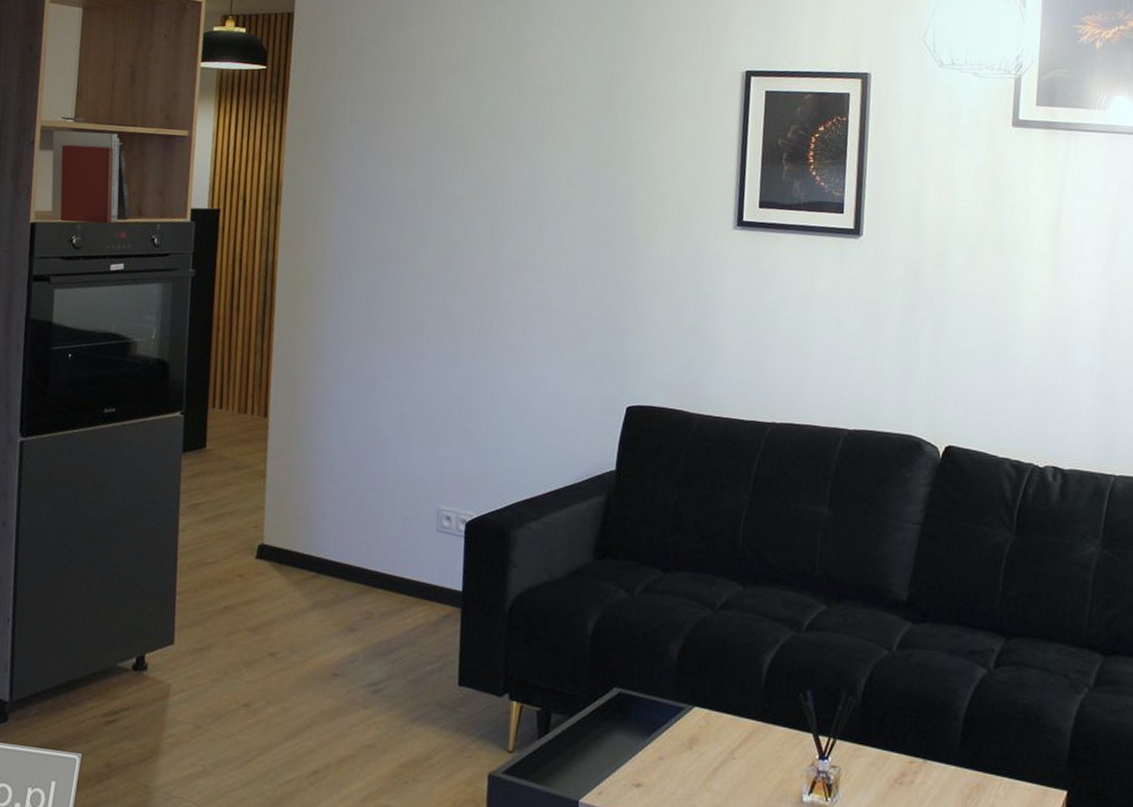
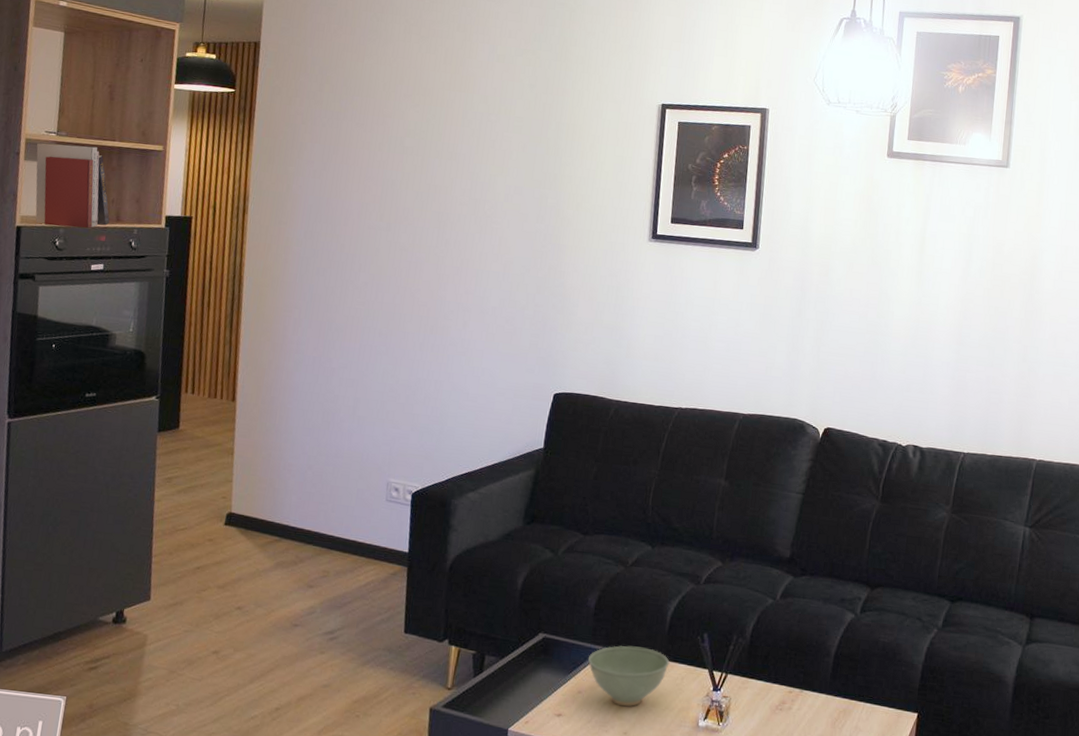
bowl: none [670,703,767,777] -> present [587,645,670,707]

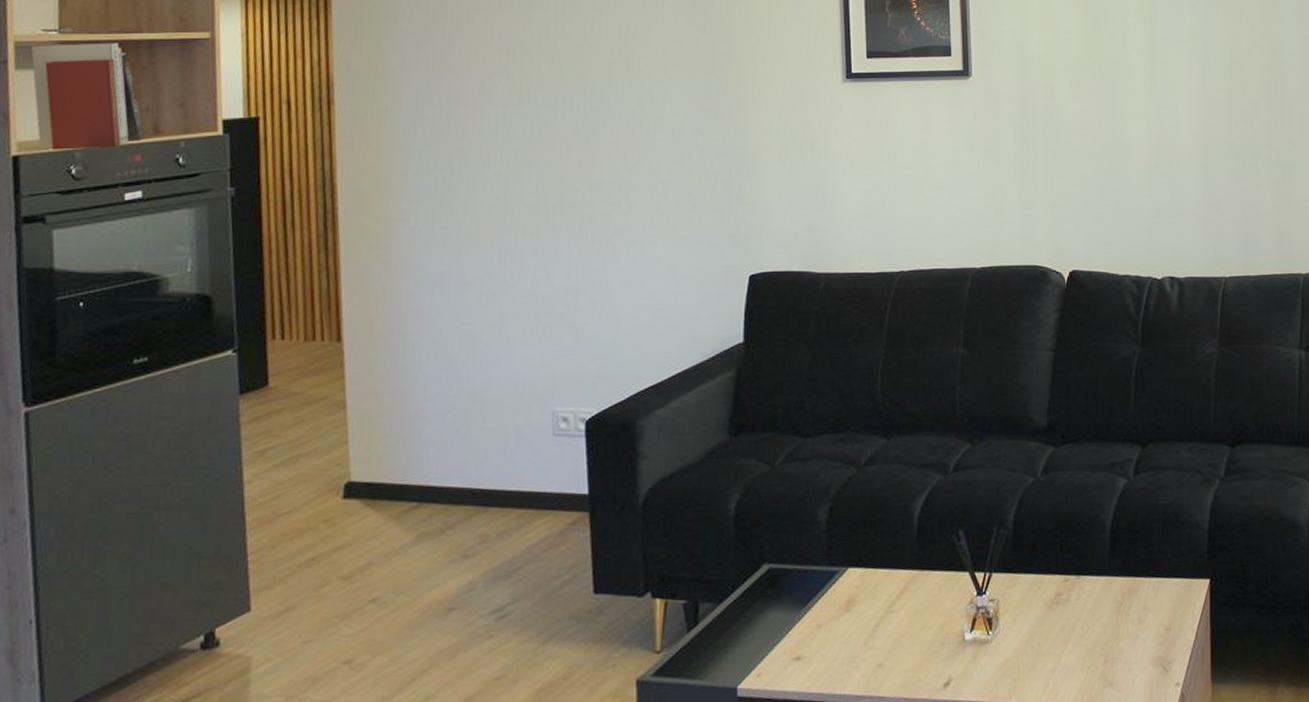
bowl: present [587,645,670,707] -> none [825,559,923,634]

